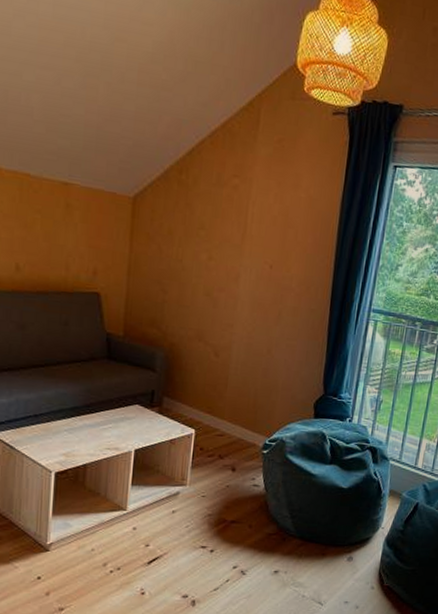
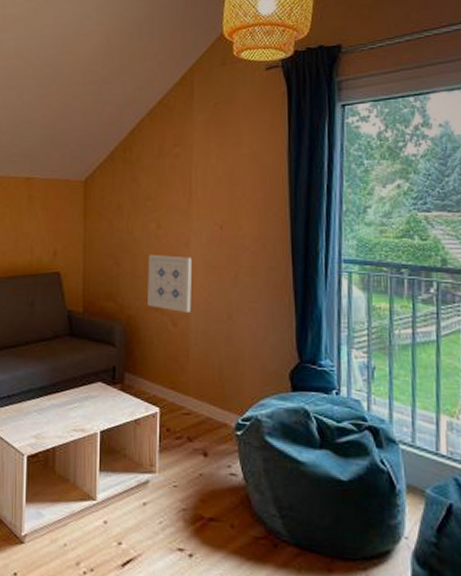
wall art: none [192,284,241,344] -> present [148,254,193,312]

